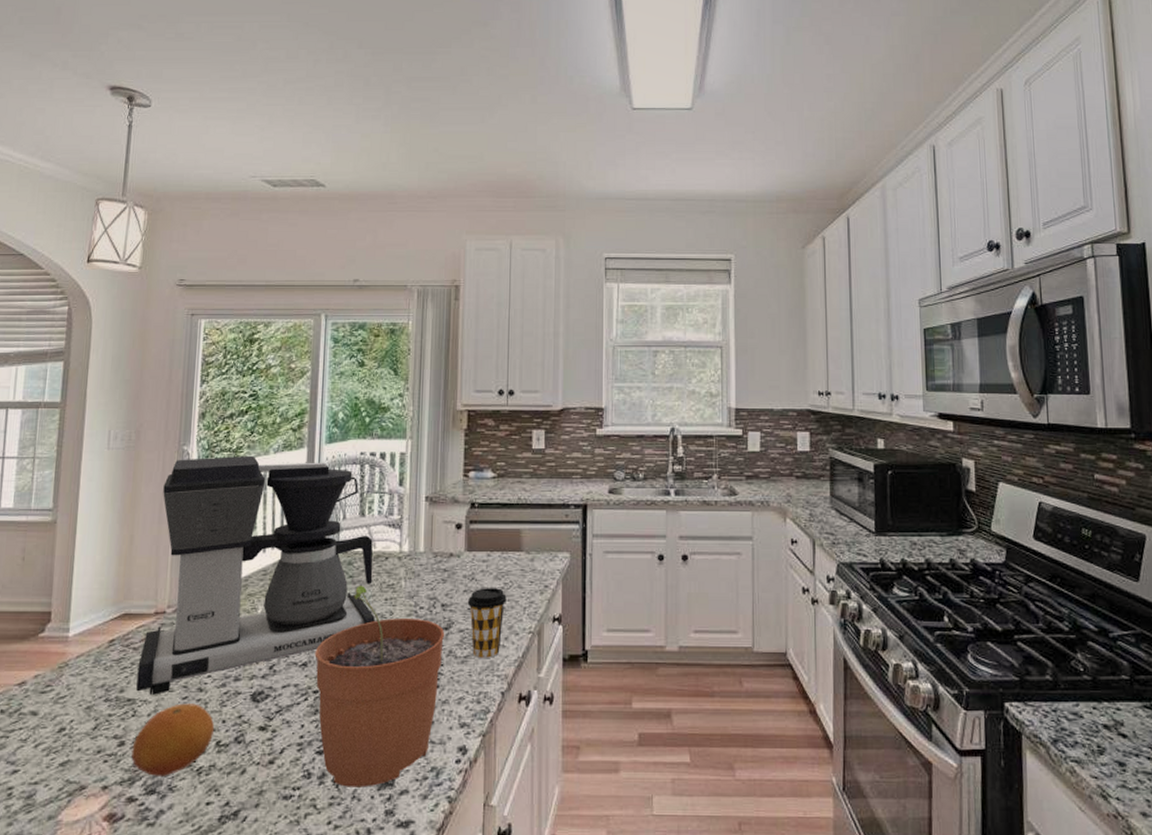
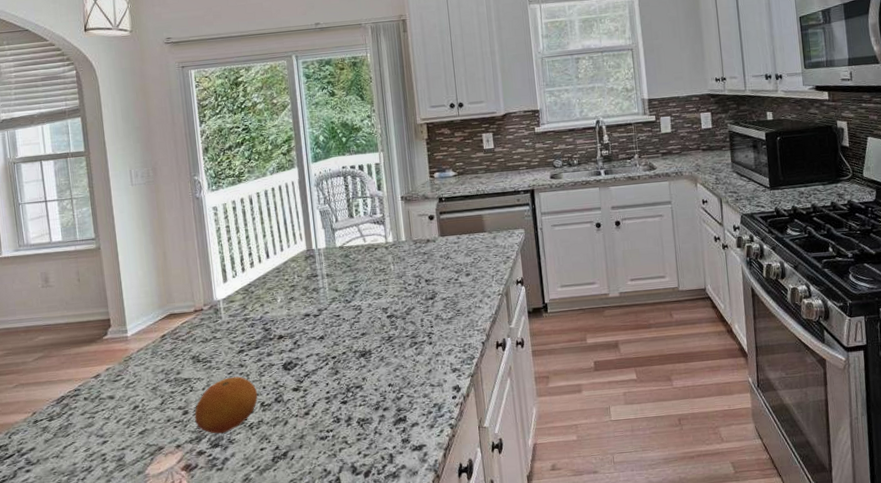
coffee maker: present [136,455,375,695] -> none [183,177,373,374]
plant pot: present [314,586,445,787] -> none [329,272,432,426]
coffee cup: present [467,588,507,659] -> none [446,263,478,319]

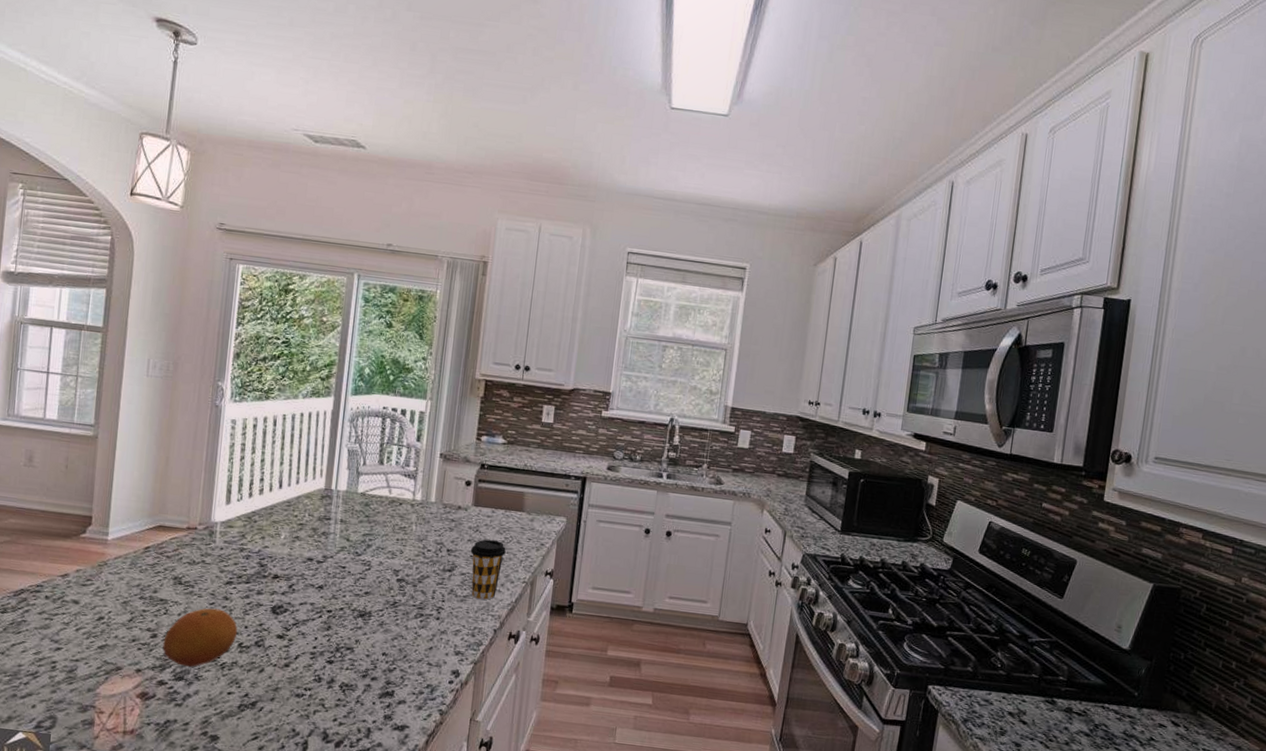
coffee cup: none [446,263,478,319] -> present [470,539,506,601]

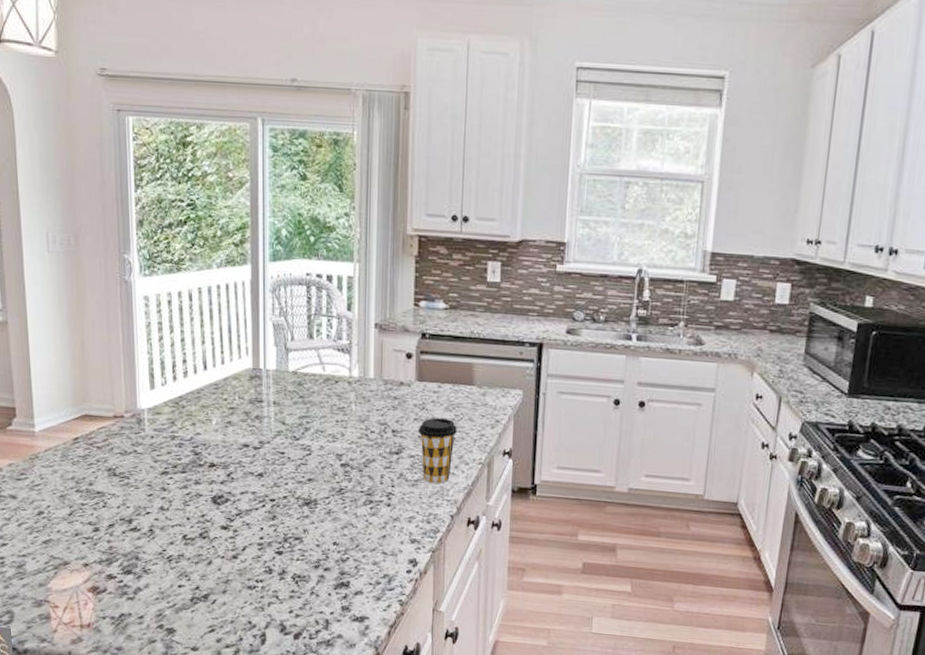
fruit: present [163,608,238,667] -> none [106,499,180,560]

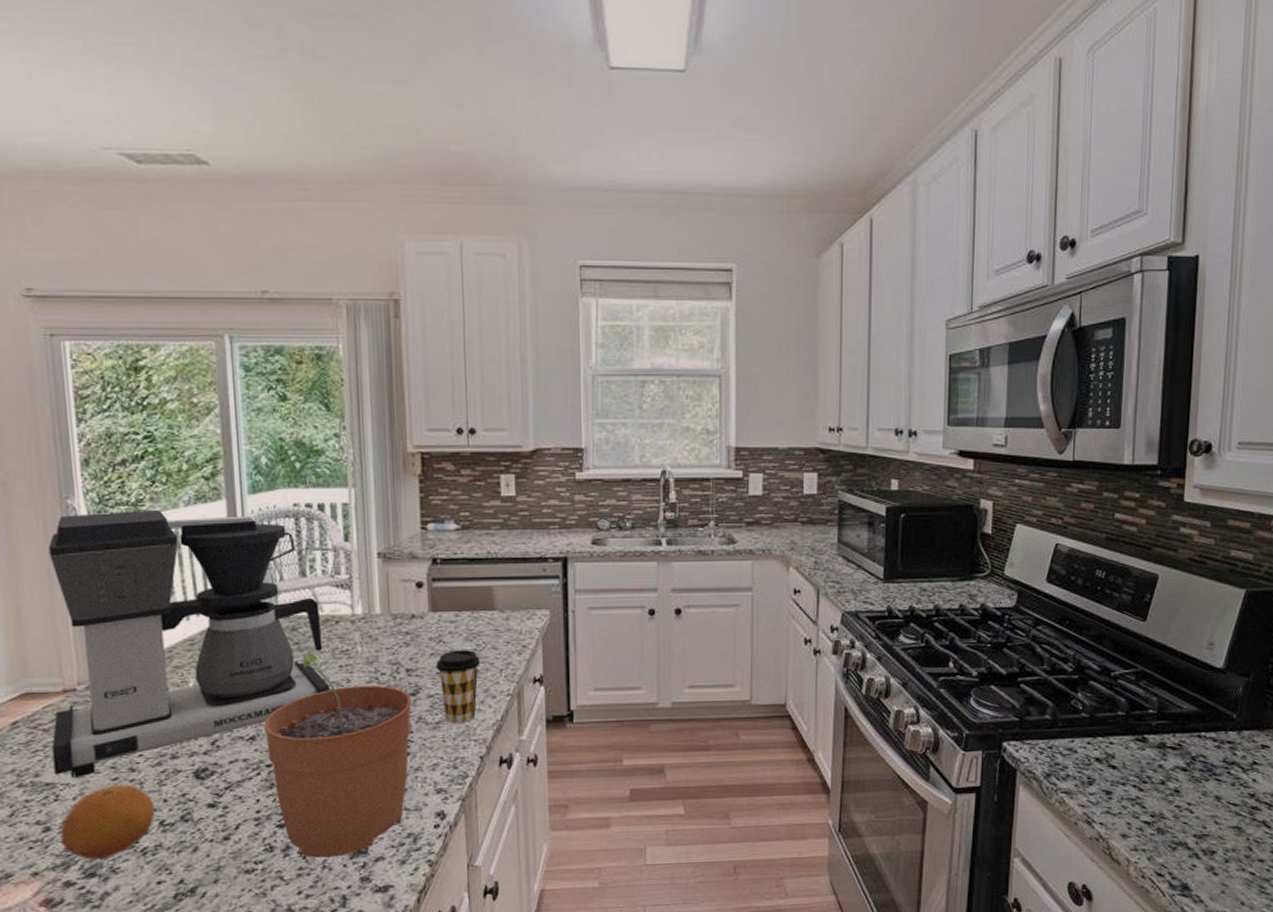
coffee maker: none [103,267,327,490] -> present [48,509,330,778]
fruit: none [106,499,180,560] -> present [60,784,156,860]
plant pot: none [270,406,396,586] -> present [263,653,413,858]

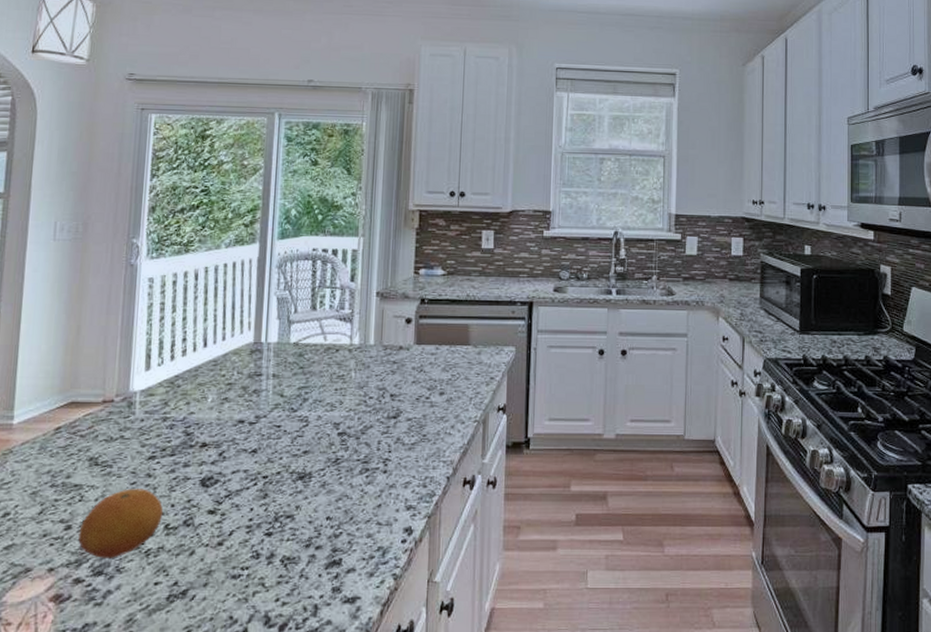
coffee maker: present [48,509,330,778] -> none [83,249,325,480]
plant pot: present [263,653,413,858] -> none [264,376,394,567]
coffee cup: present [435,650,480,724] -> none [415,379,454,446]

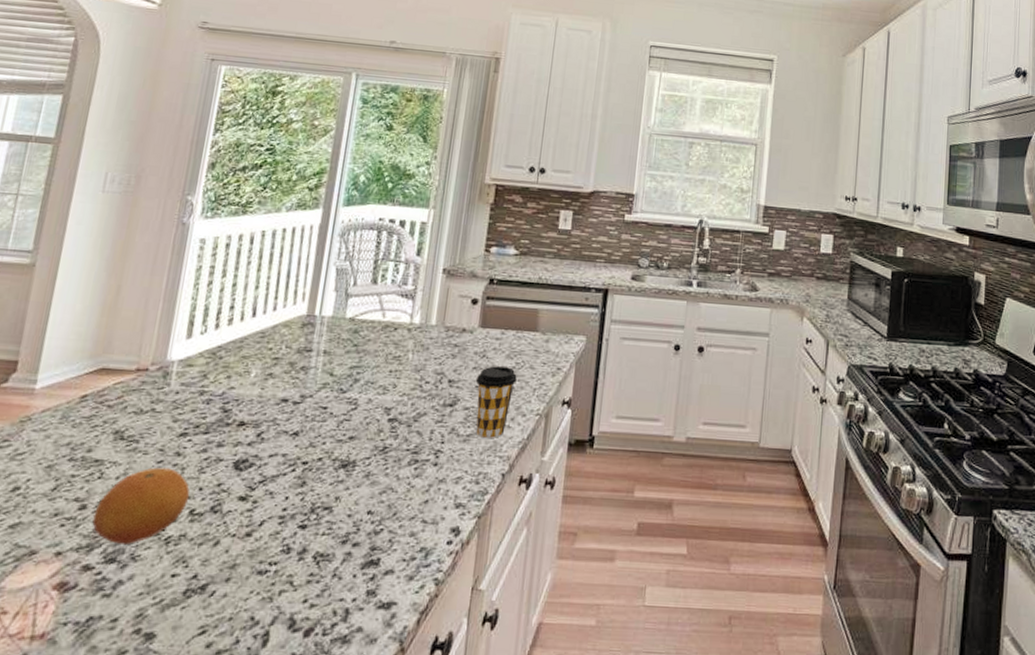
coffee cup: none [415,379,454,446] -> present [475,366,517,439]

